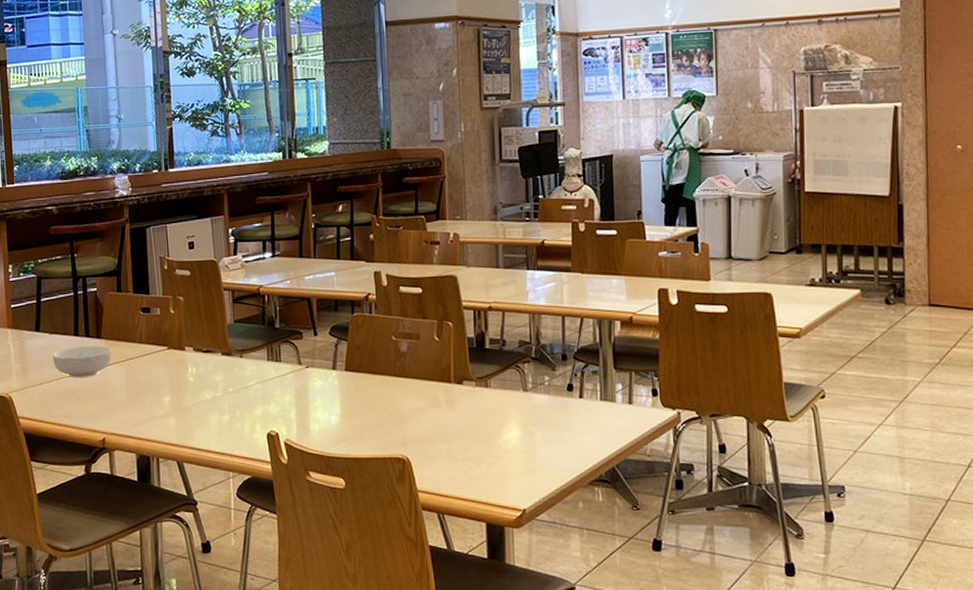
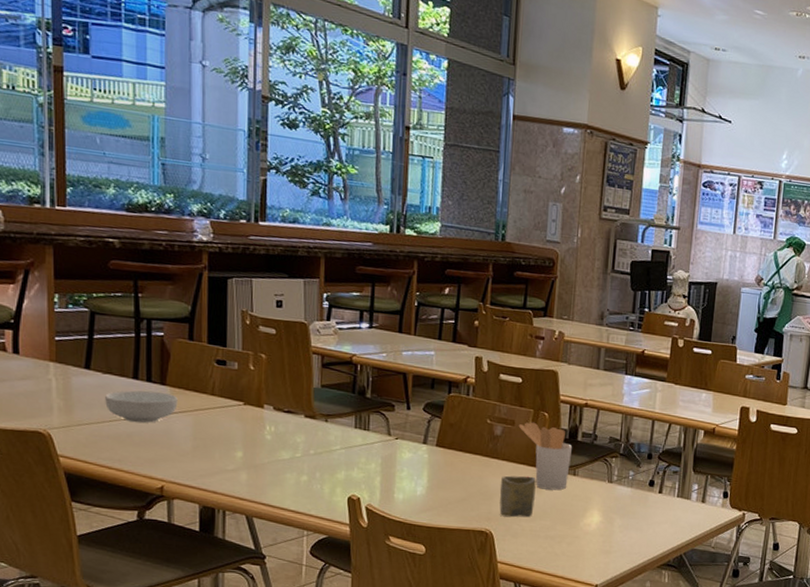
cup: none [411,393,449,440] -> present [499,475,536,518]
utensil holder: none [423,333,481,406] -> present [518,422,572,491]

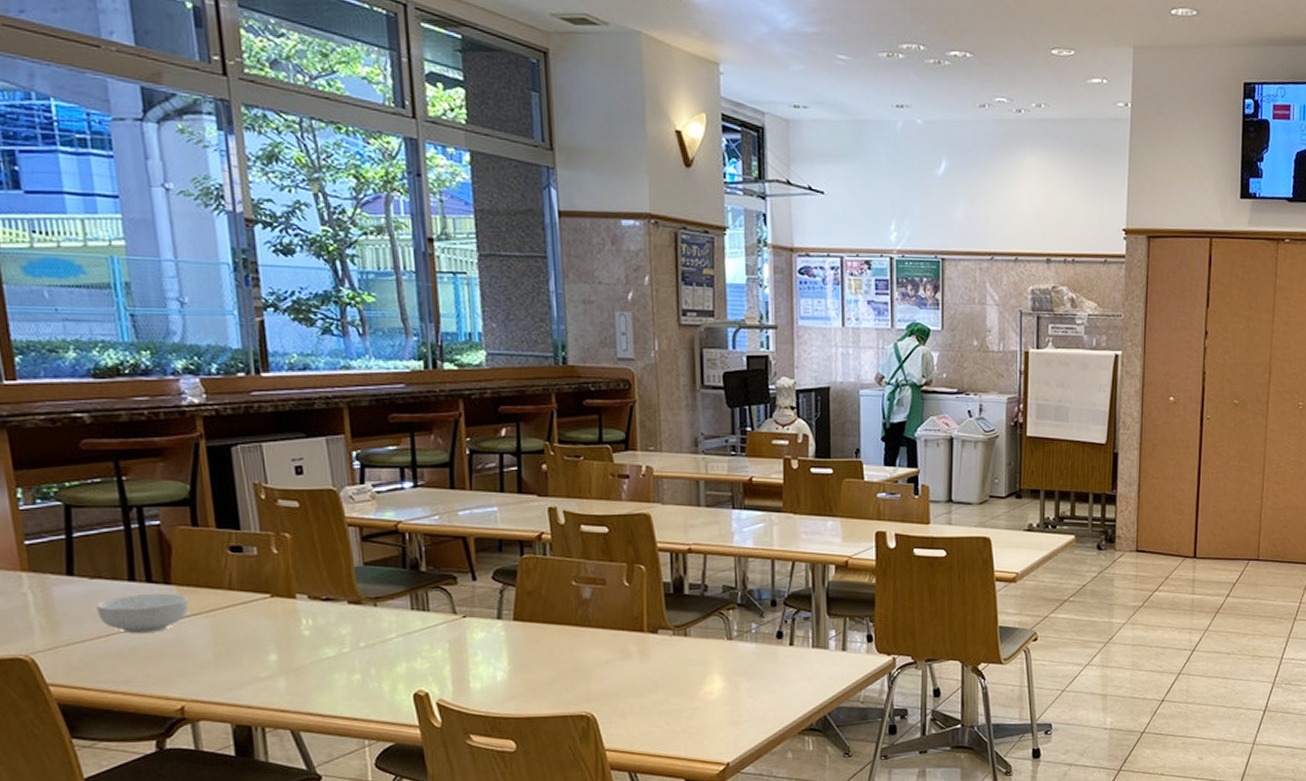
cup: present [499,475,536,518] -> none [597,643,642,695]
utensil holder: present [518,422,572,491] -> none [610,578,679,657]

